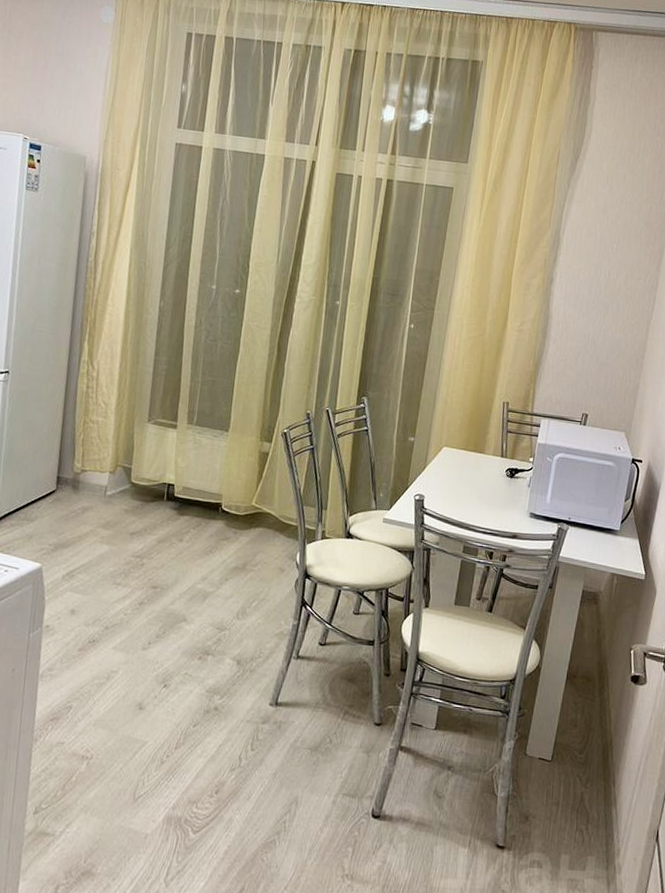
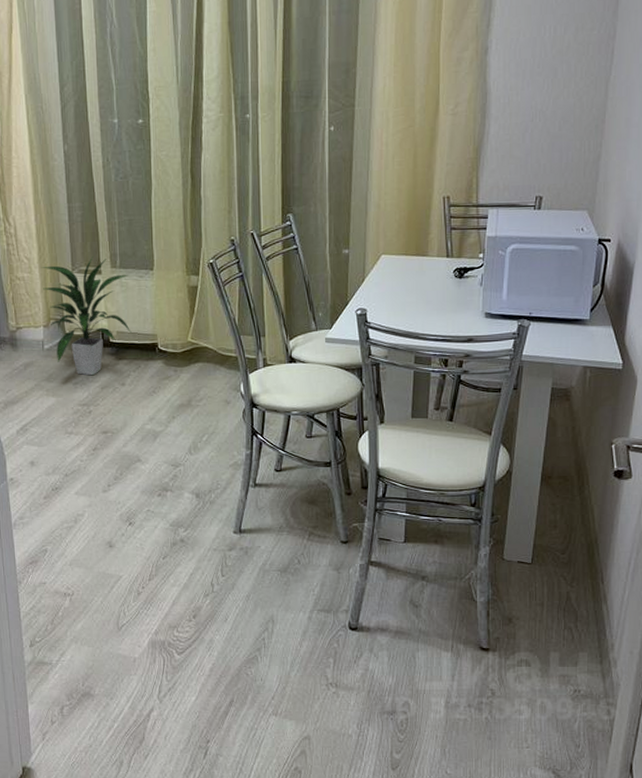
indoor plant: none [115,409,203,528] -> present [41,255,132,376]

